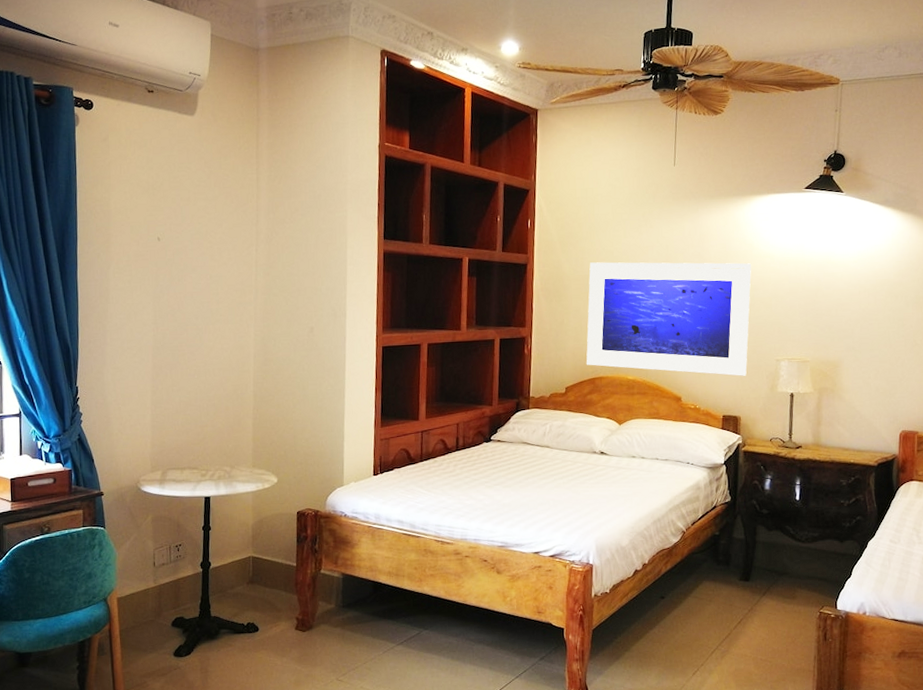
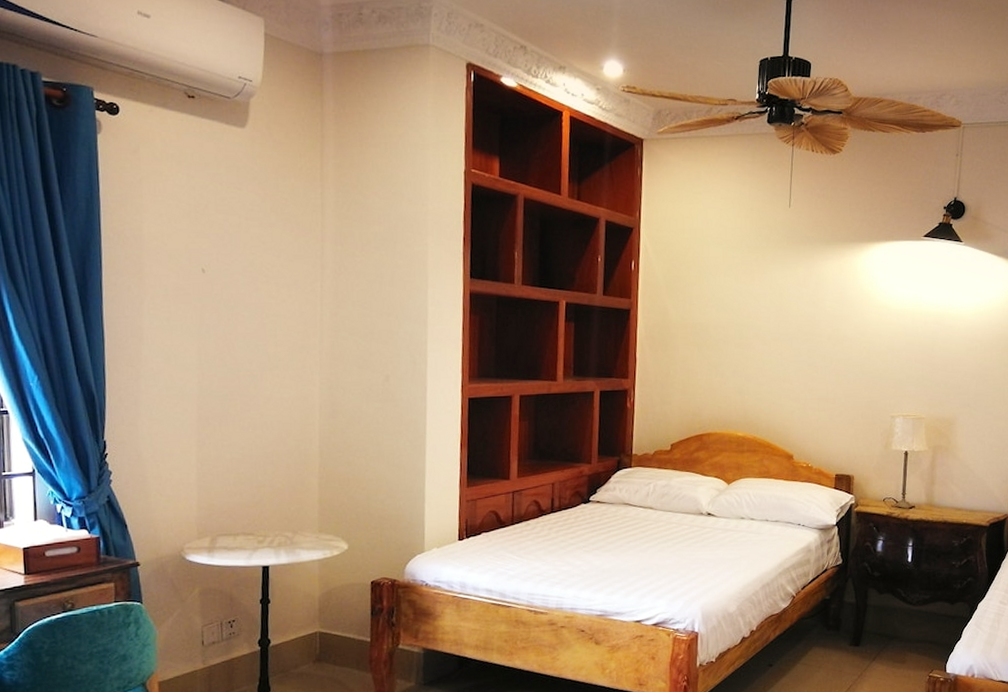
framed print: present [586,262,751,376] -> none [693,309,867,433]

